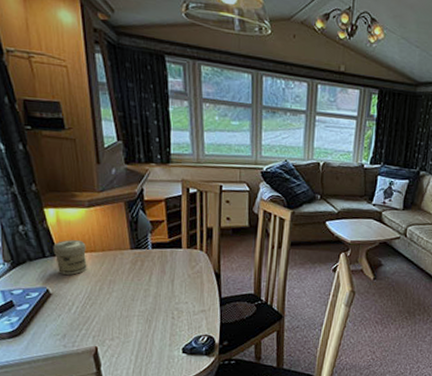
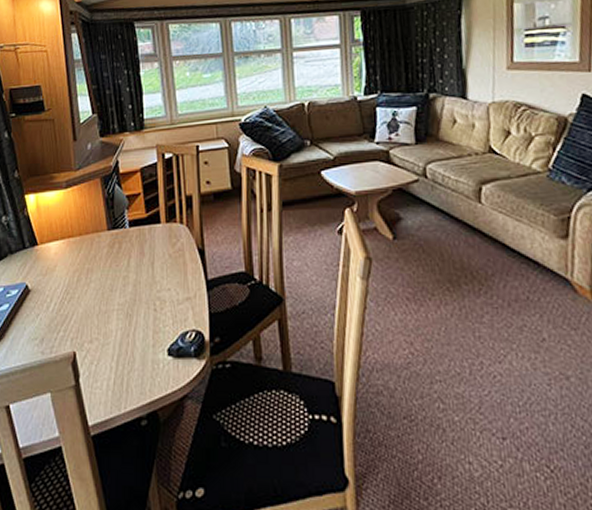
jar: present [53,240,87,275] -> none [32,226,65,266]

